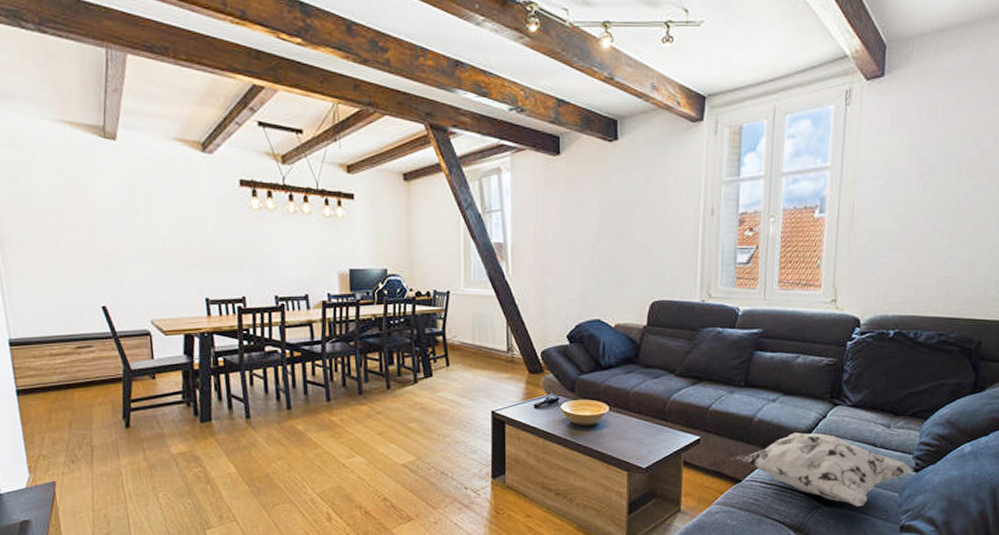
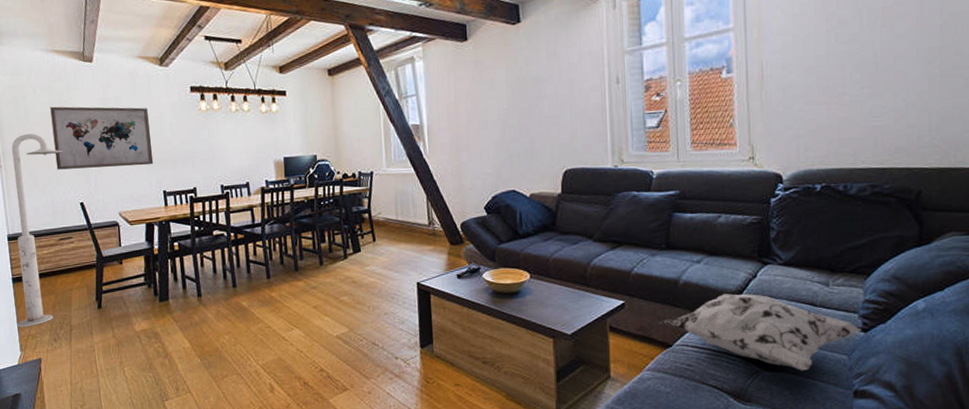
floor lamp: none [11,221,79,447] -> present [11,134,63,328]
wall art: none [61,190,194,268] -> present [50,106,154,170]

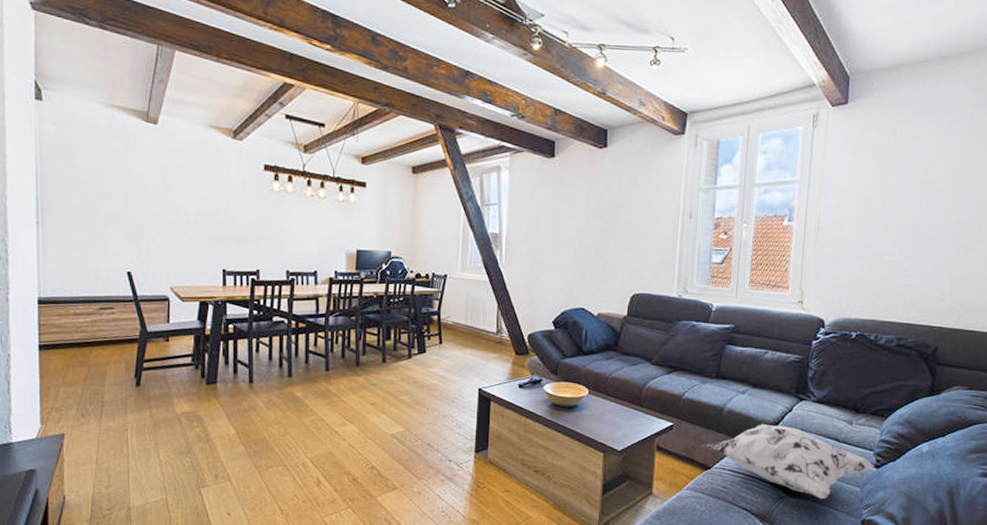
floor lamp: present [11,134,63,328] -> none [39,191,113,399]
wall art: present [50,106,154,170] -> none [103,165,215,241]

